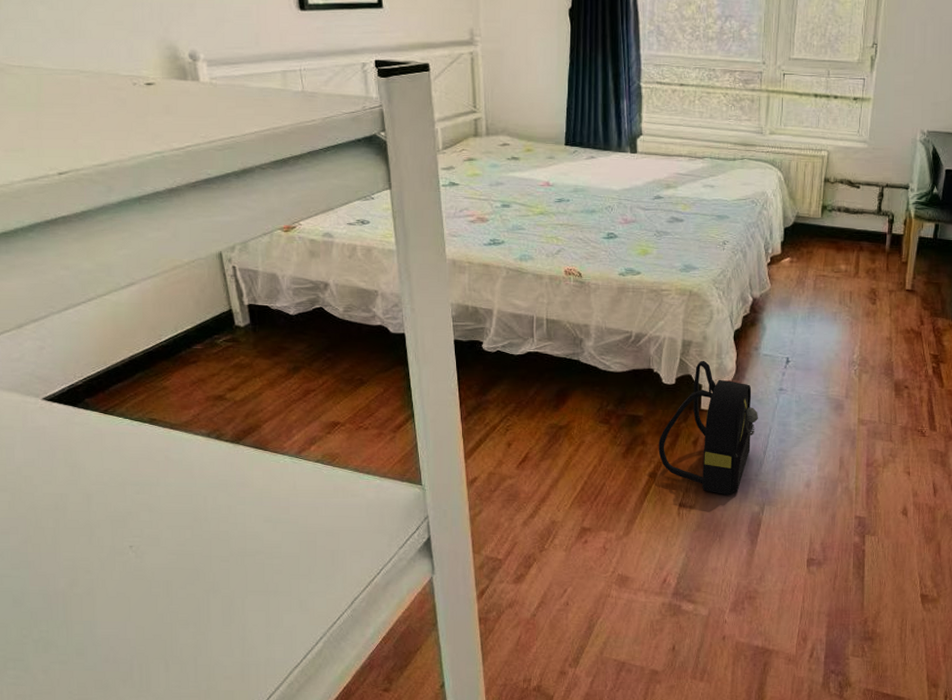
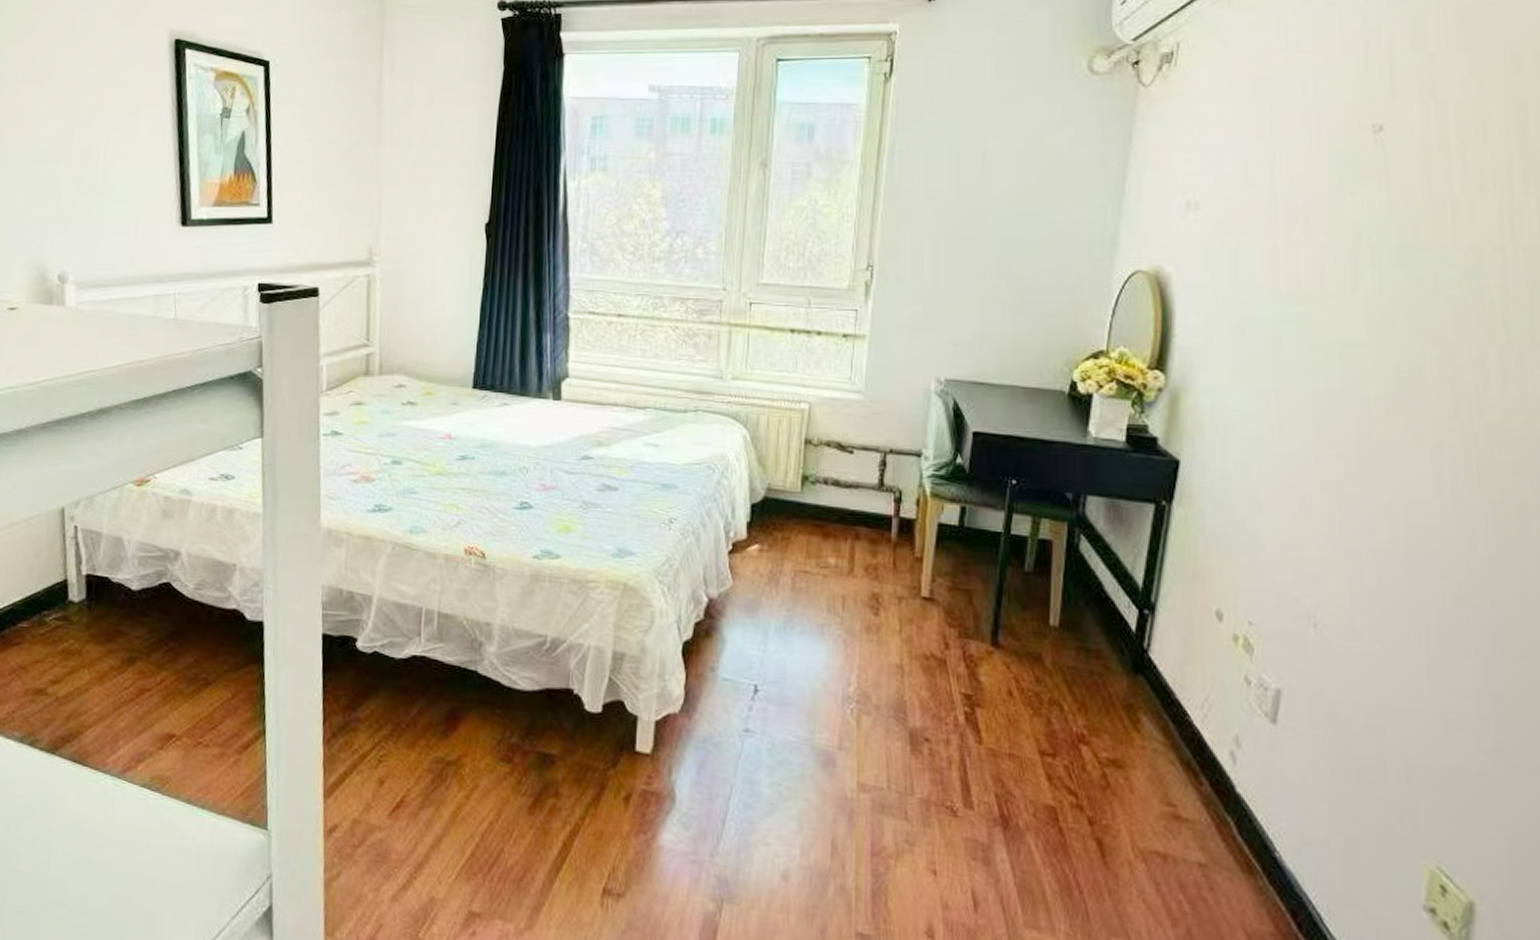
backpack: present [658,360,759,496] -> none [576,681,716,883]

